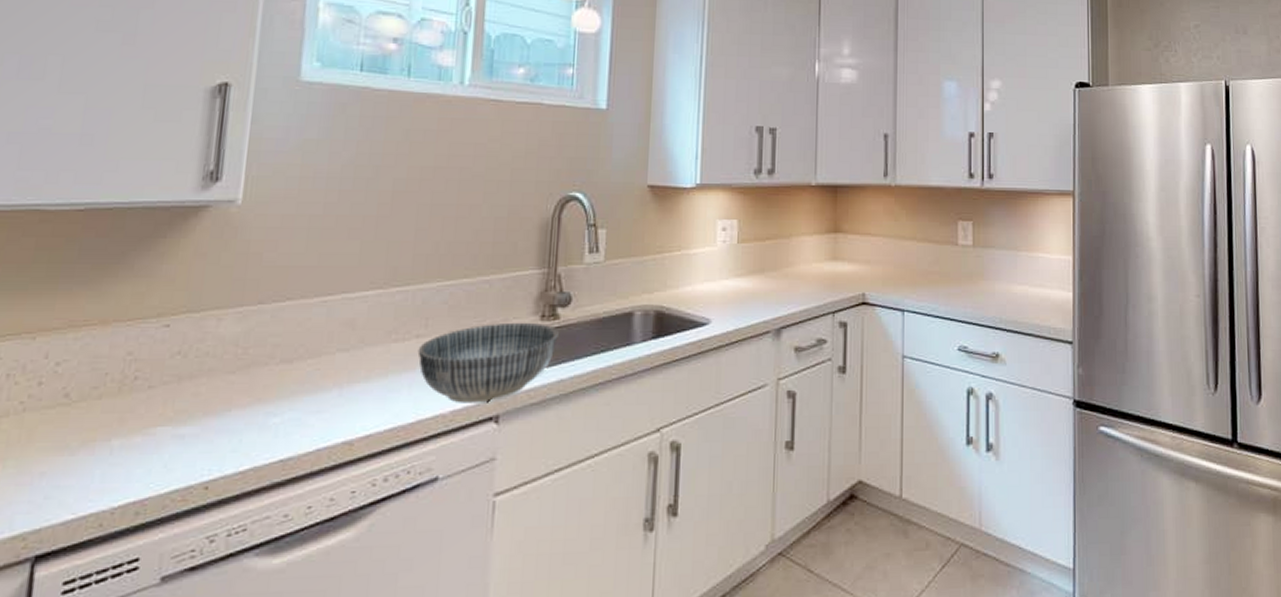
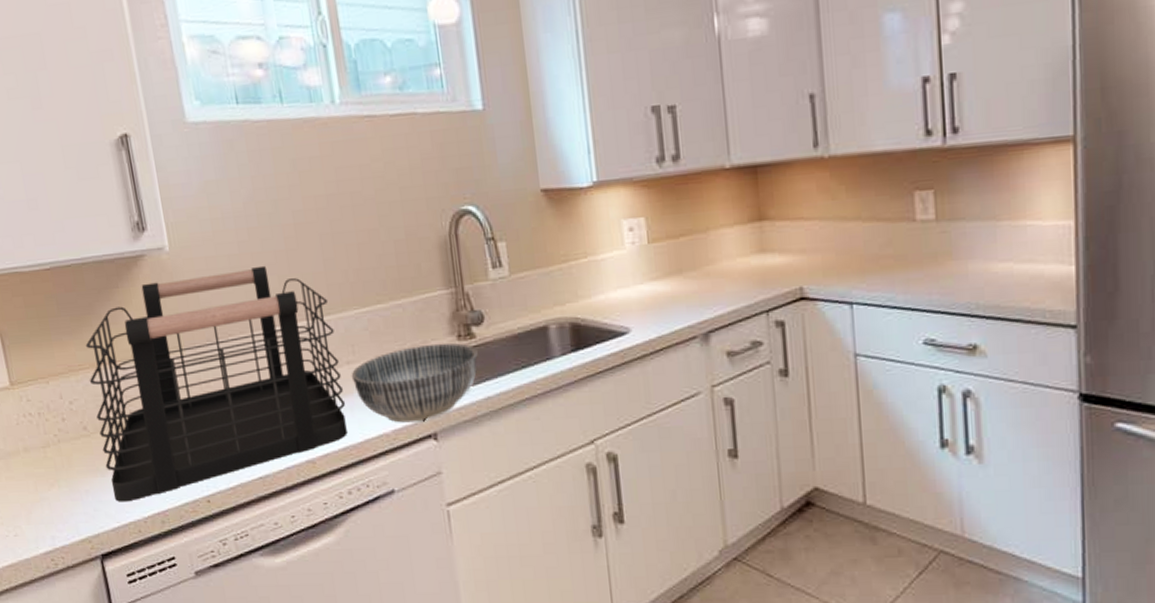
dish rack: none [79,229,411,488] -> present [85,265,348,502]

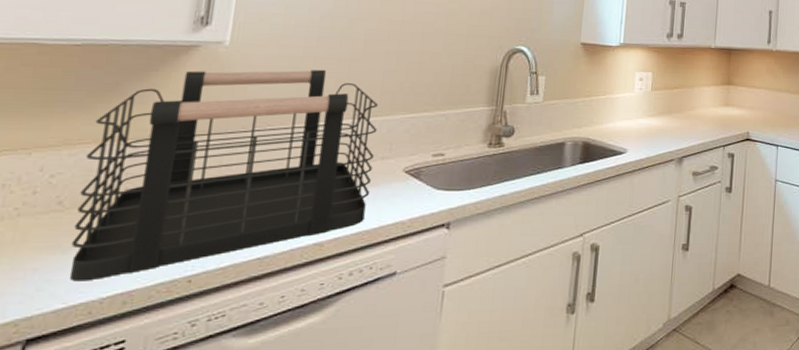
bowl: present [351,343,478,423] -> none [382,148,503,213]

